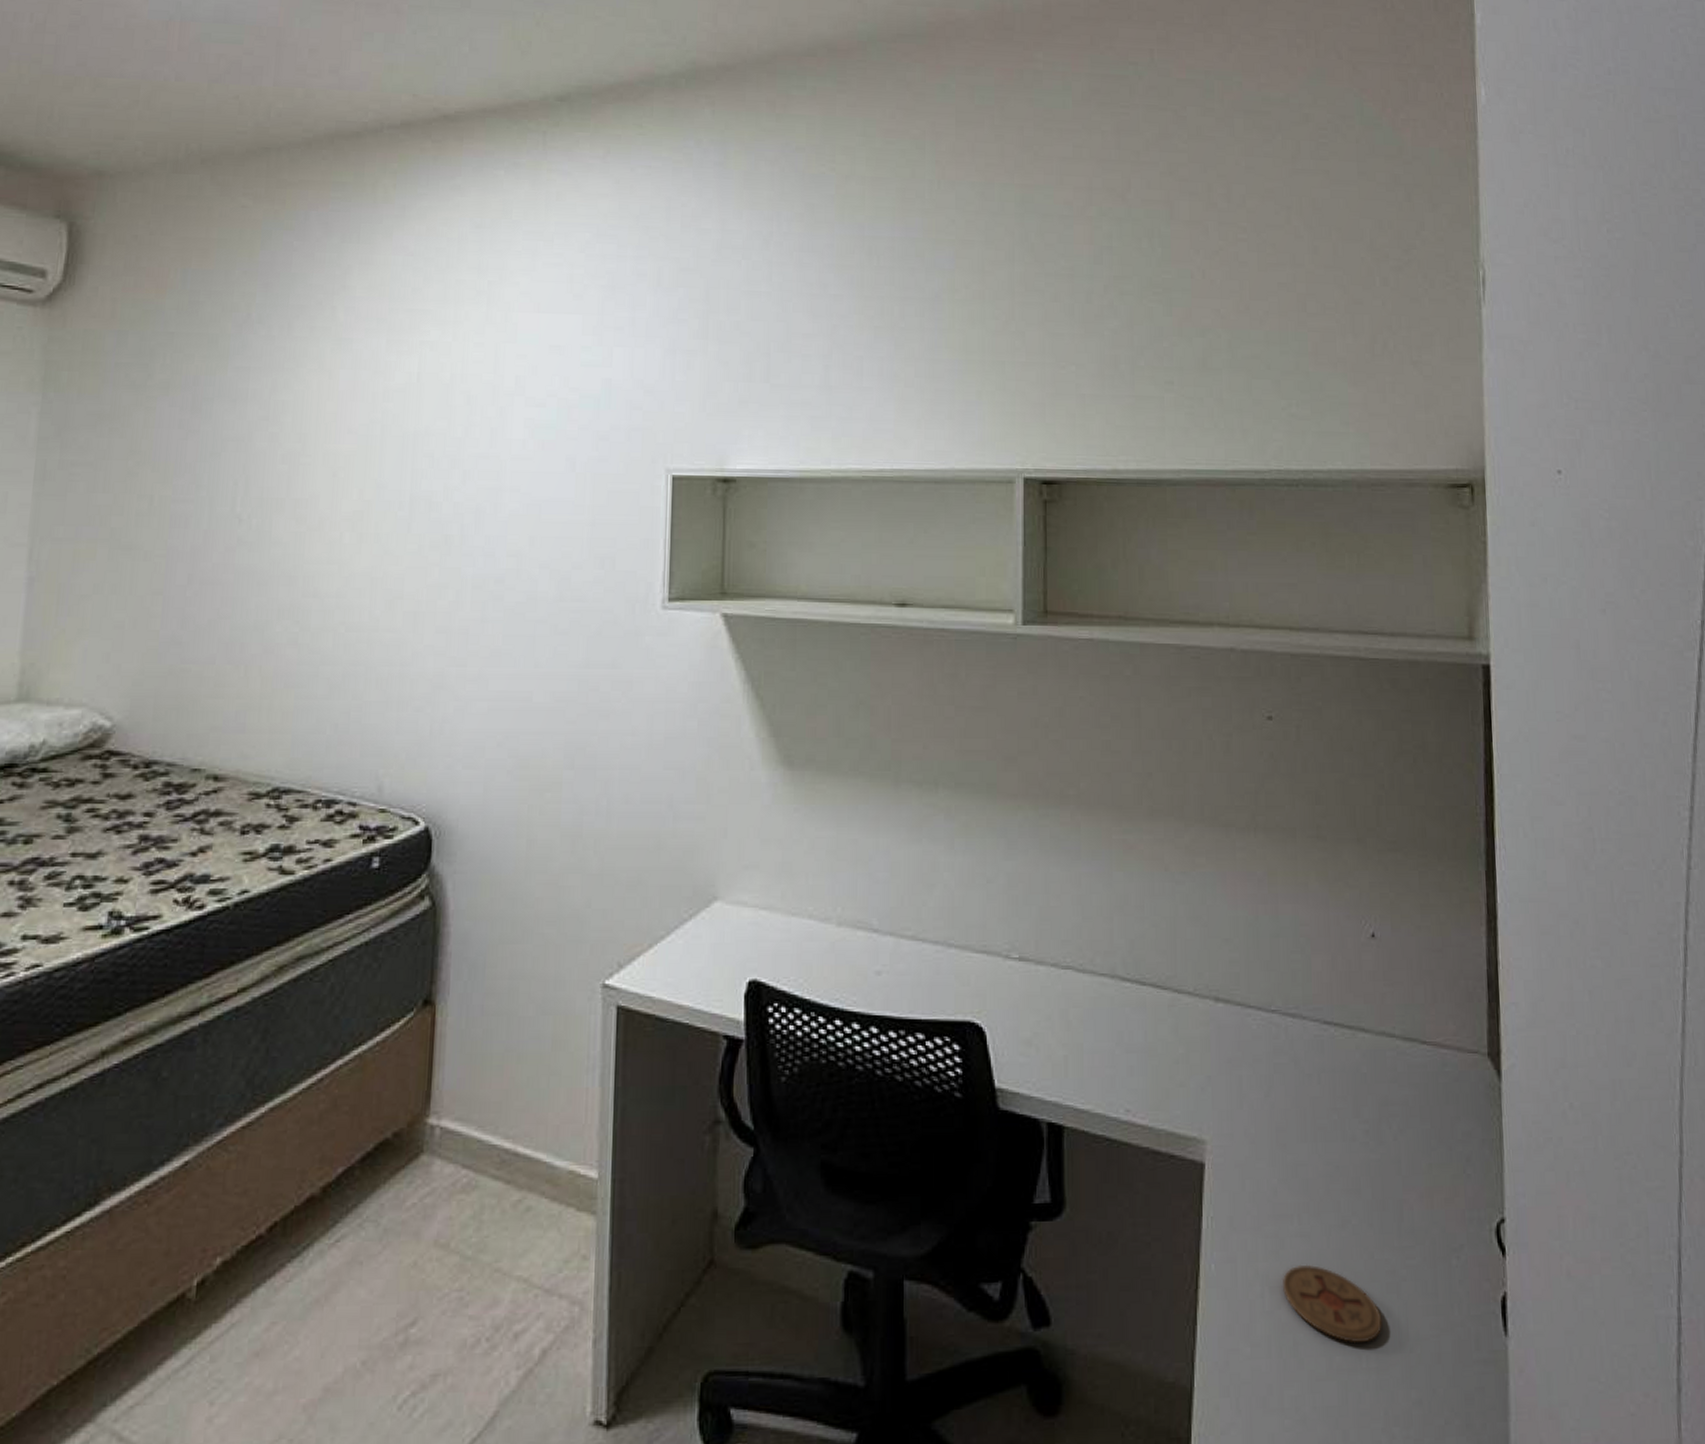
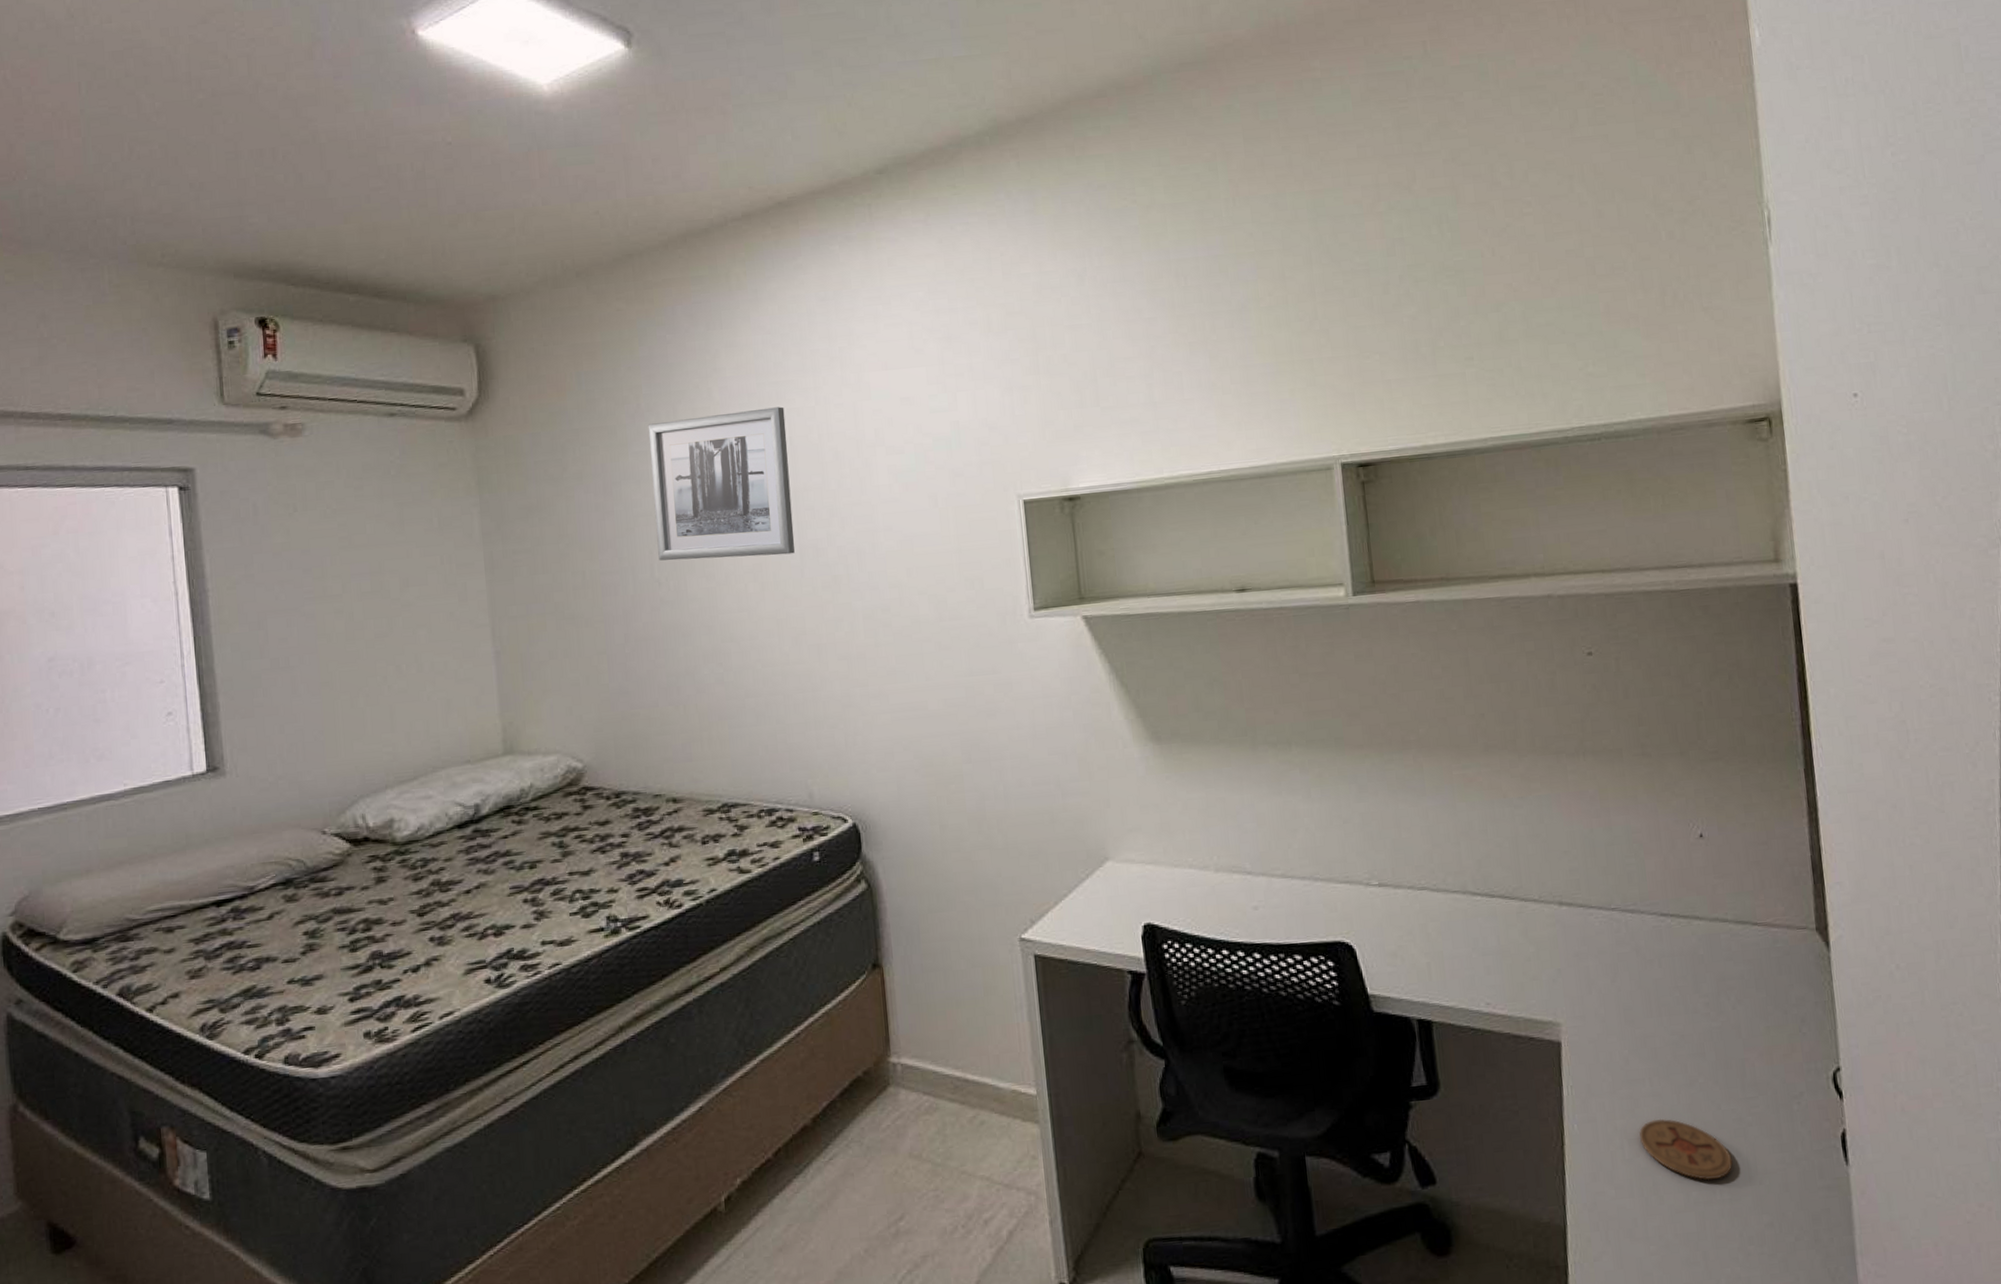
wall art: none [243,336,416,505] -> present [648,406,795,561]

